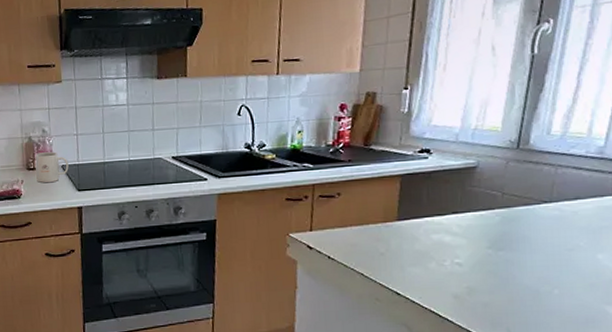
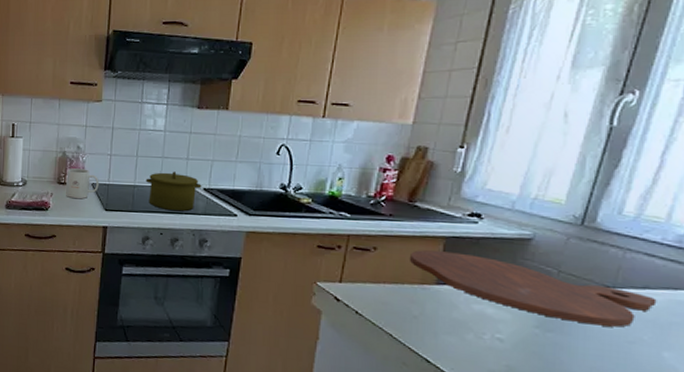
cooking pot: none [114,143,170,183] -> present [145,171,202,212]
cutting board: none [370,188,588,239] -> present [409,250,657,327]

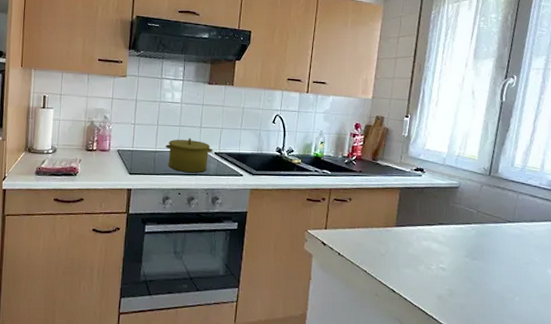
mug: present [66,168,99,199] -> none [93,136,124,165]
cutting board: present [409,250,657,327] -> none [375,199,541,253]

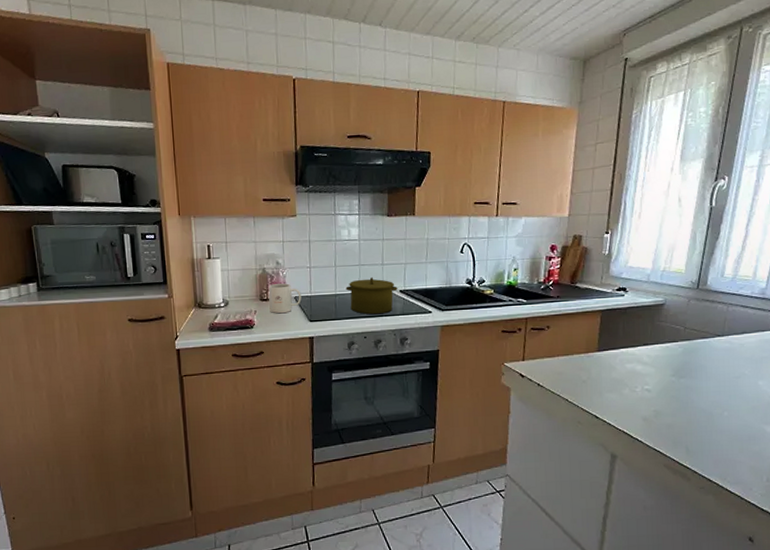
mug: none [93,136,124,165] -> present [268,283,302,314]

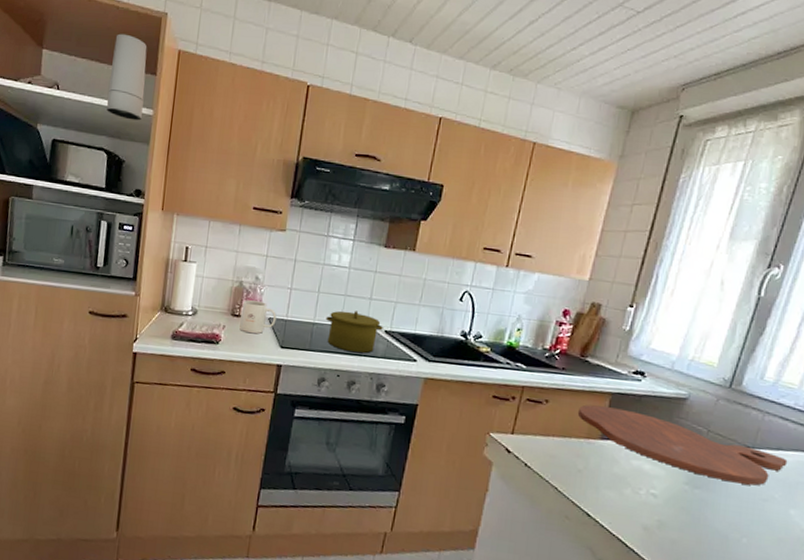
canister: none [104,54,144,136] -> present [107,33,147,121]
cutting board: none [575,322,752,368] -> present [577,404,788,486]

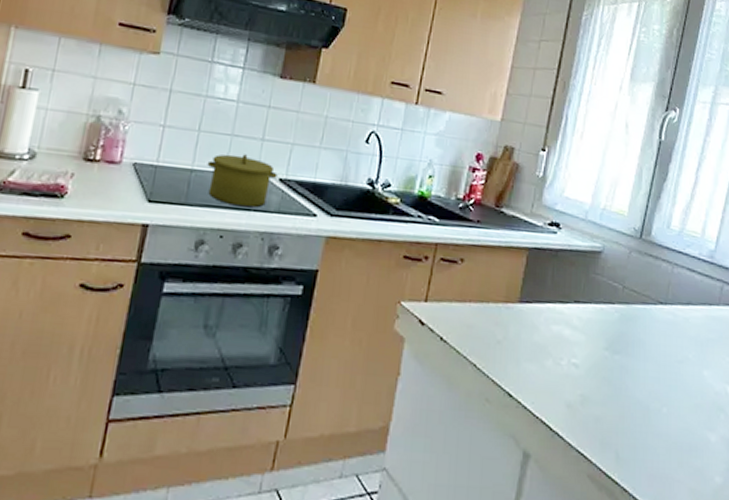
mug: present [239,300,277,334] -> none [93,140,144,185]
cutting board: present [577,404,788,486] -> none [494,262,698,346]

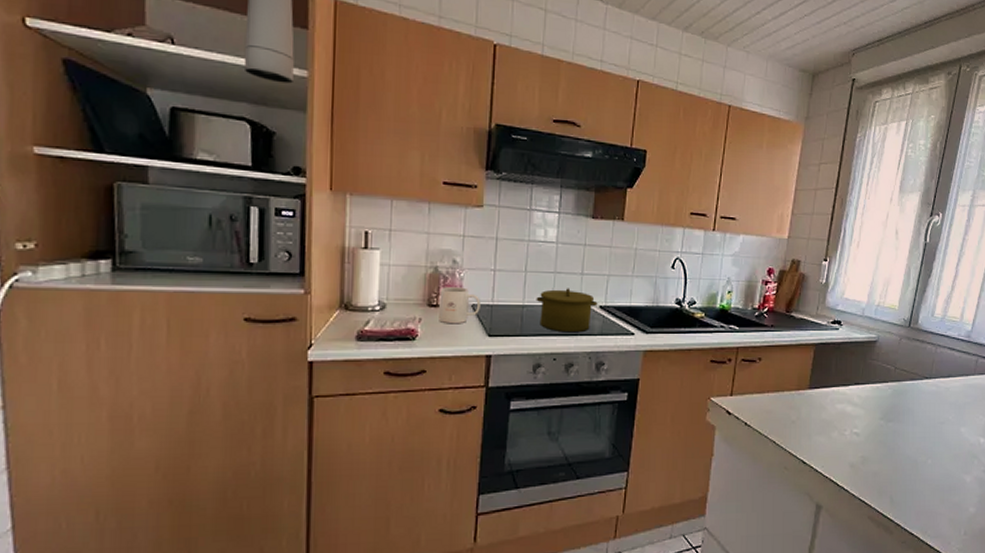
mug: none [93,140,144,185] -> present [439,287,481,324]

